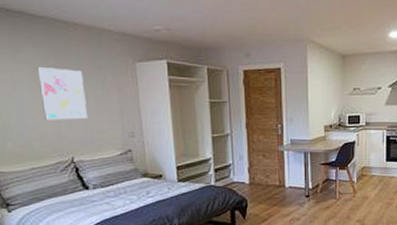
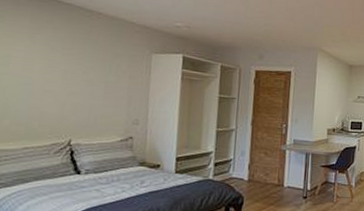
wall art: present [37,66,88,120] -> none [49,48,98,103]

